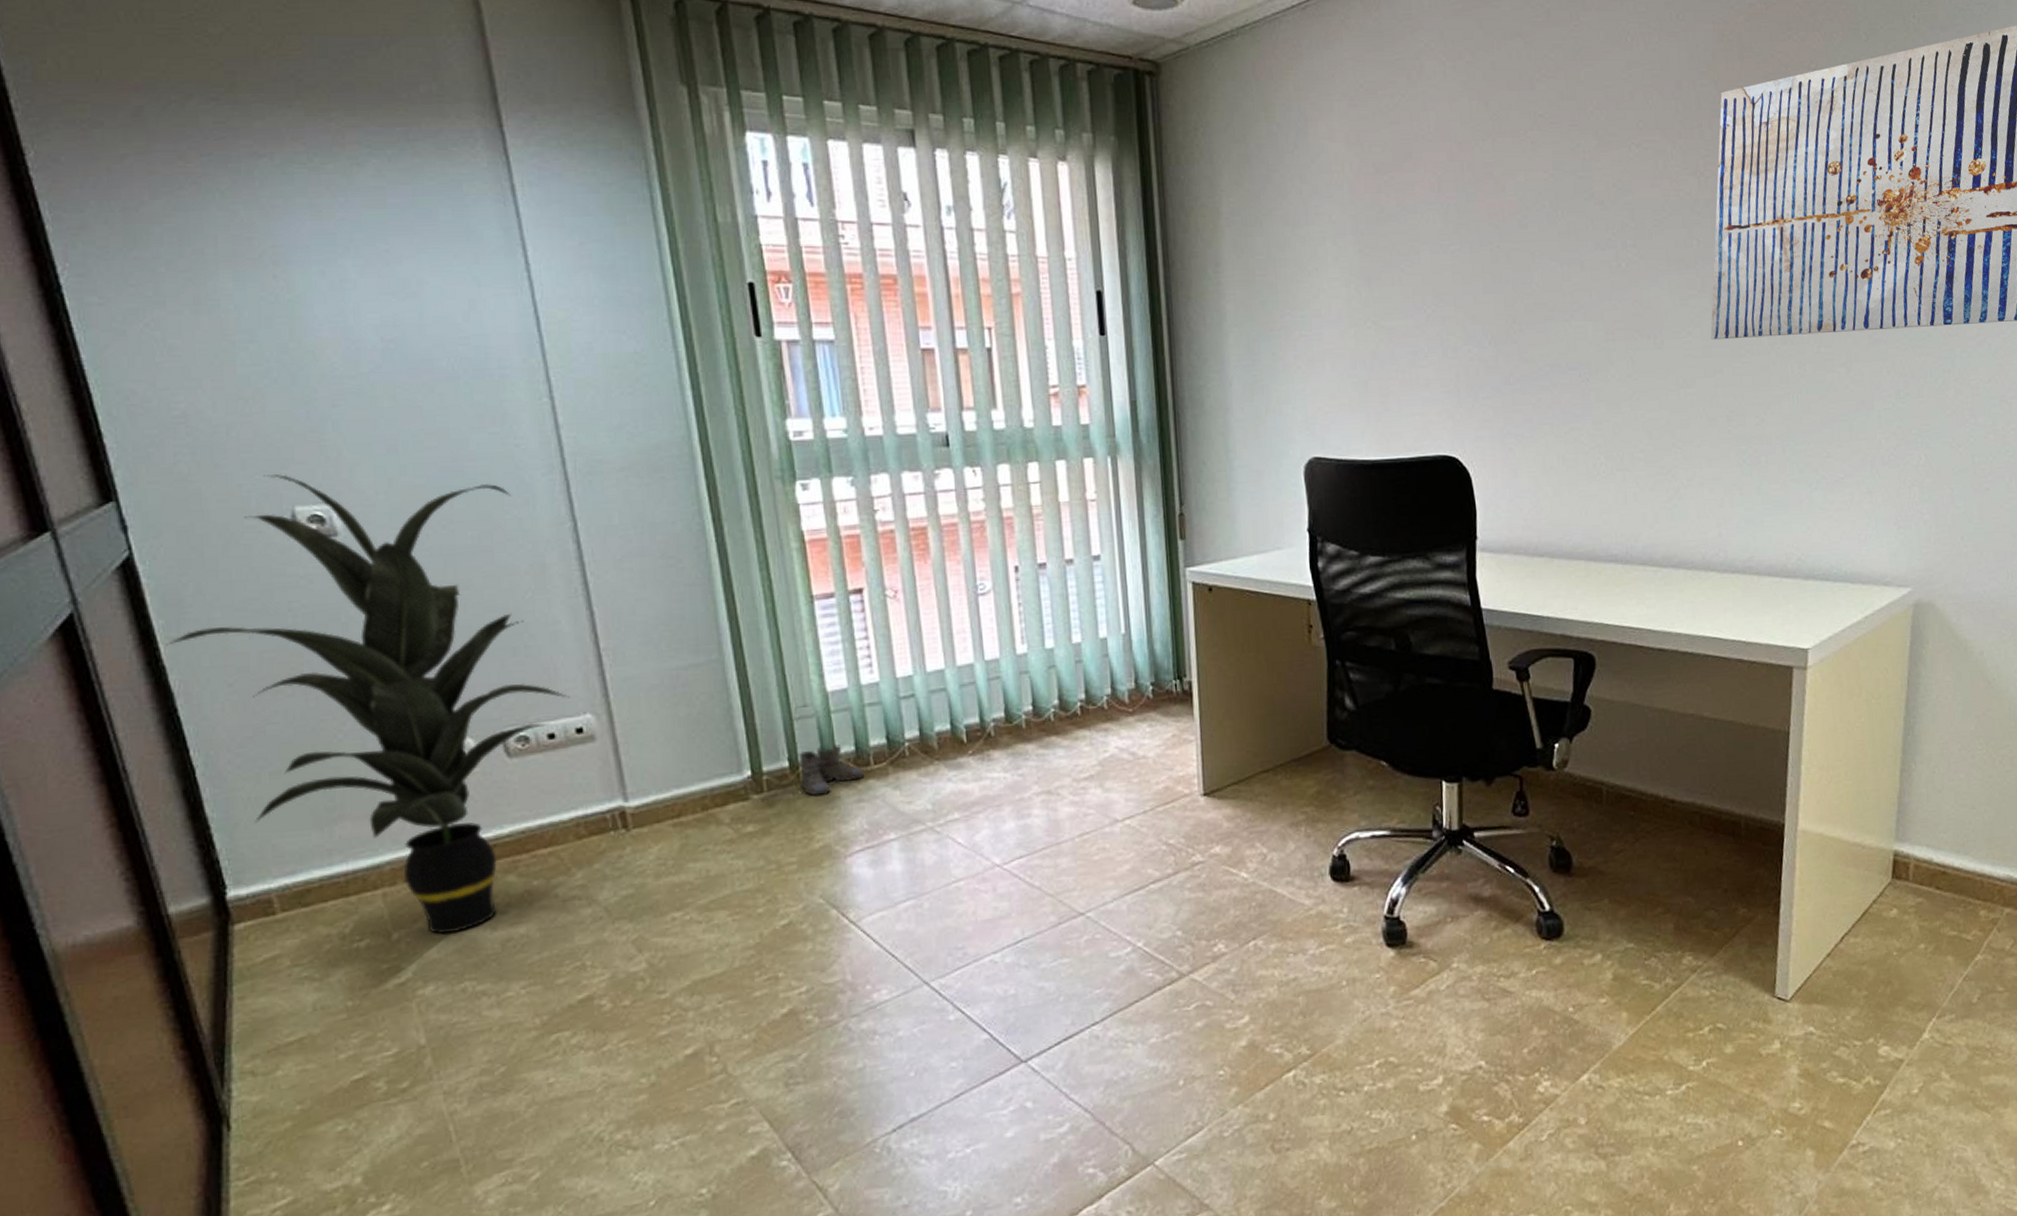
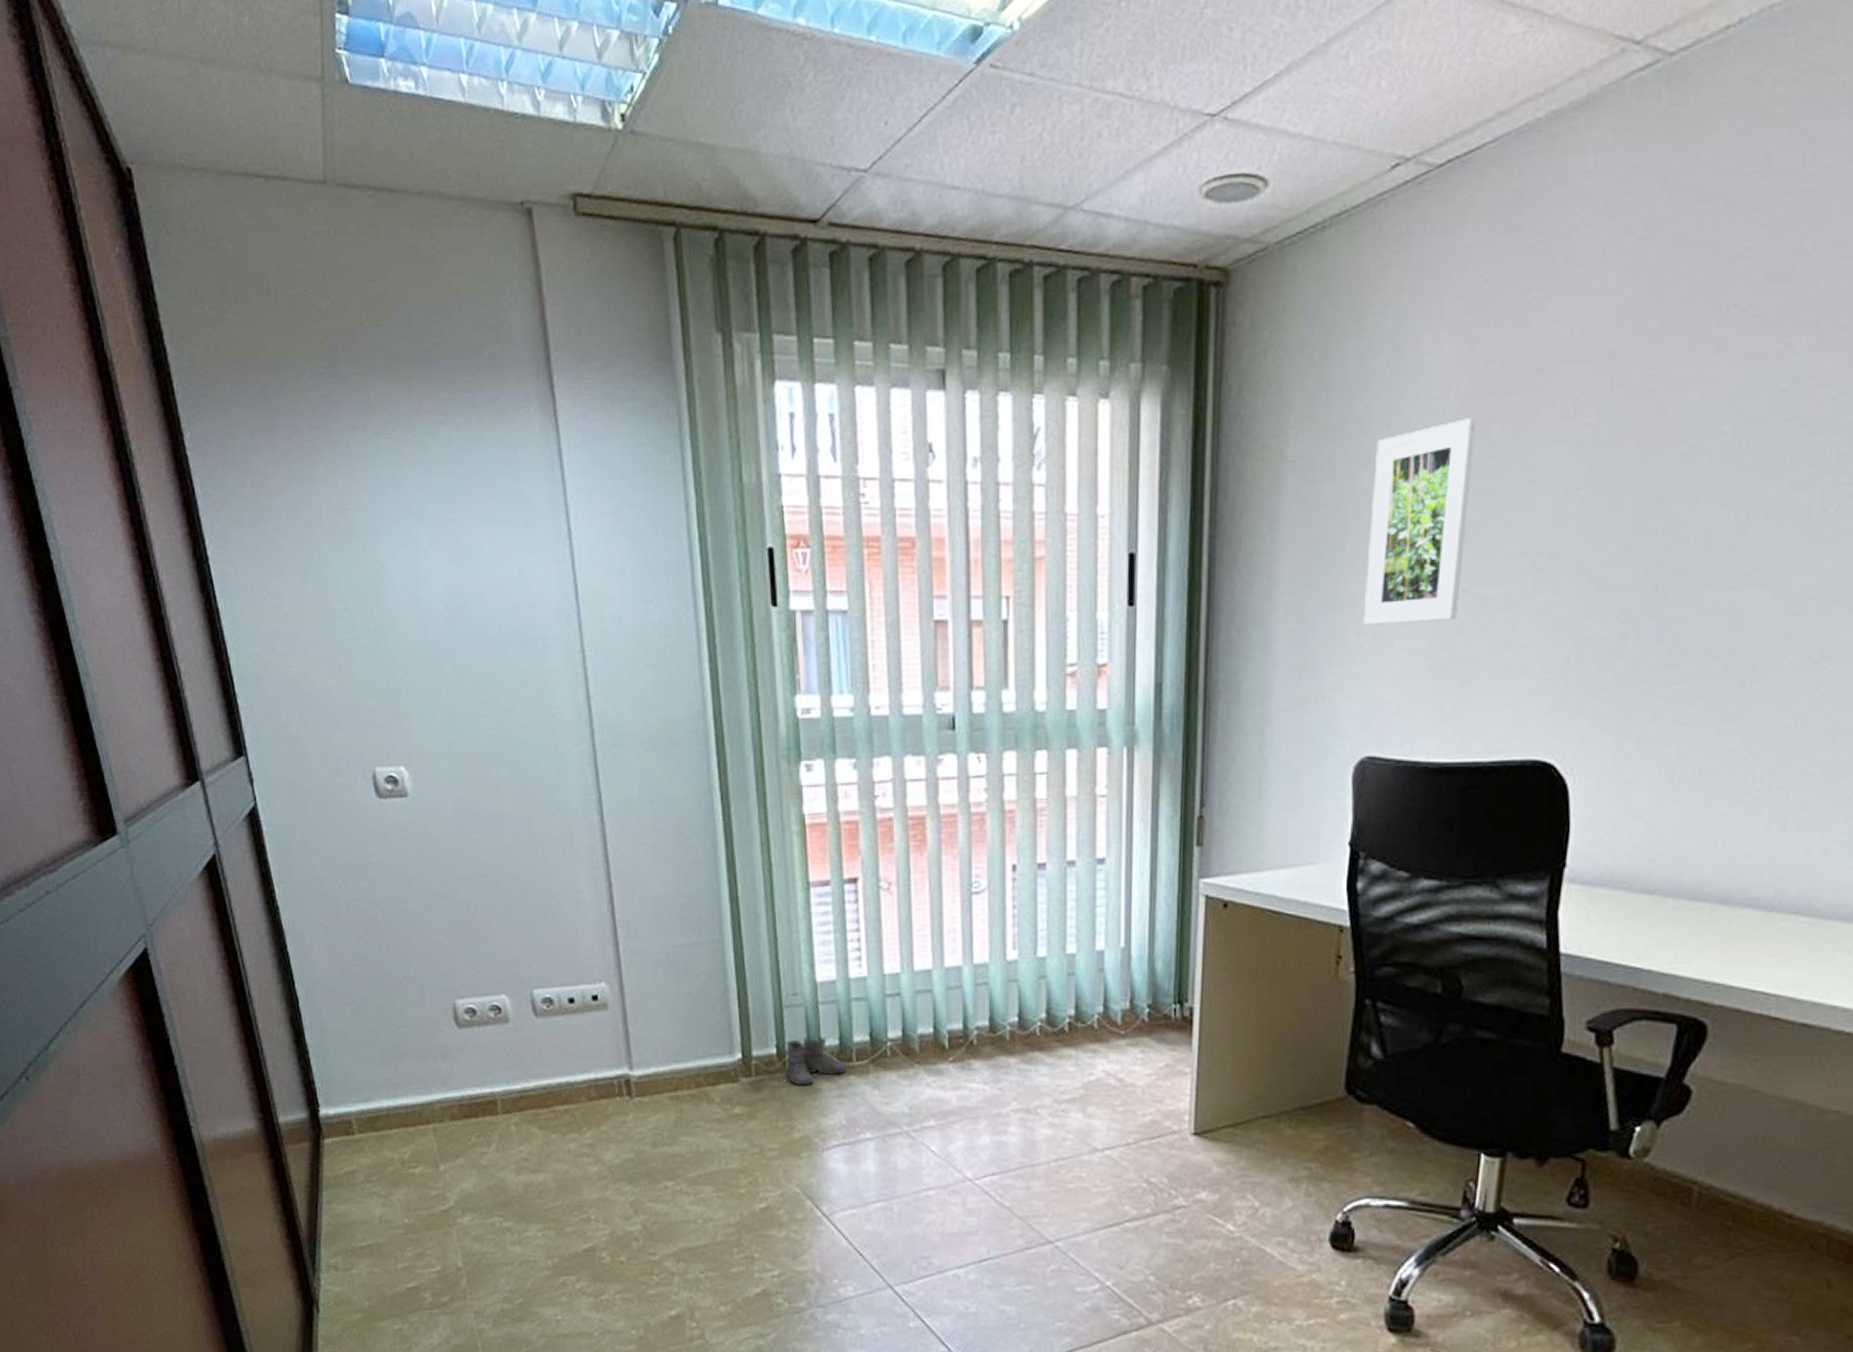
indoor plant: present [165,474,570,934] -> none [279,736,588,1172]
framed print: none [1293,189,1372,350] -> present [1364,418,1476,625]

